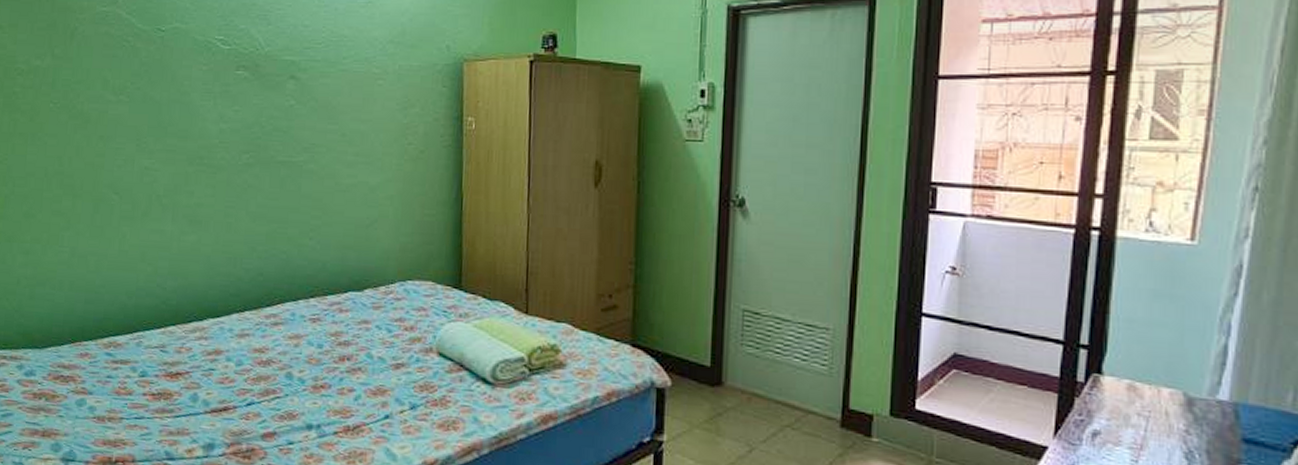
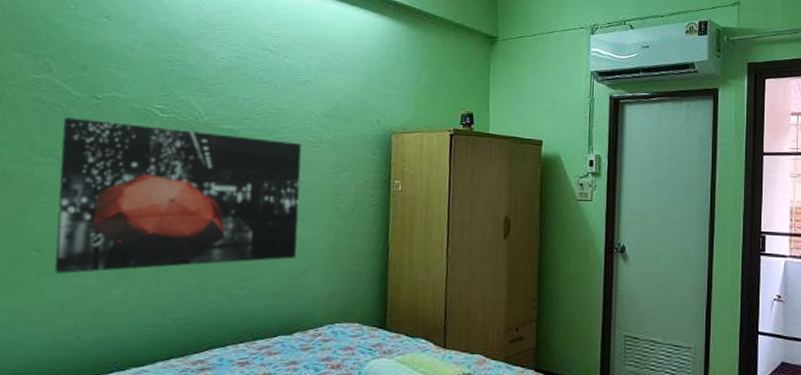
wall art: none [131,52,366,218] -> present [54,117,302,274]

